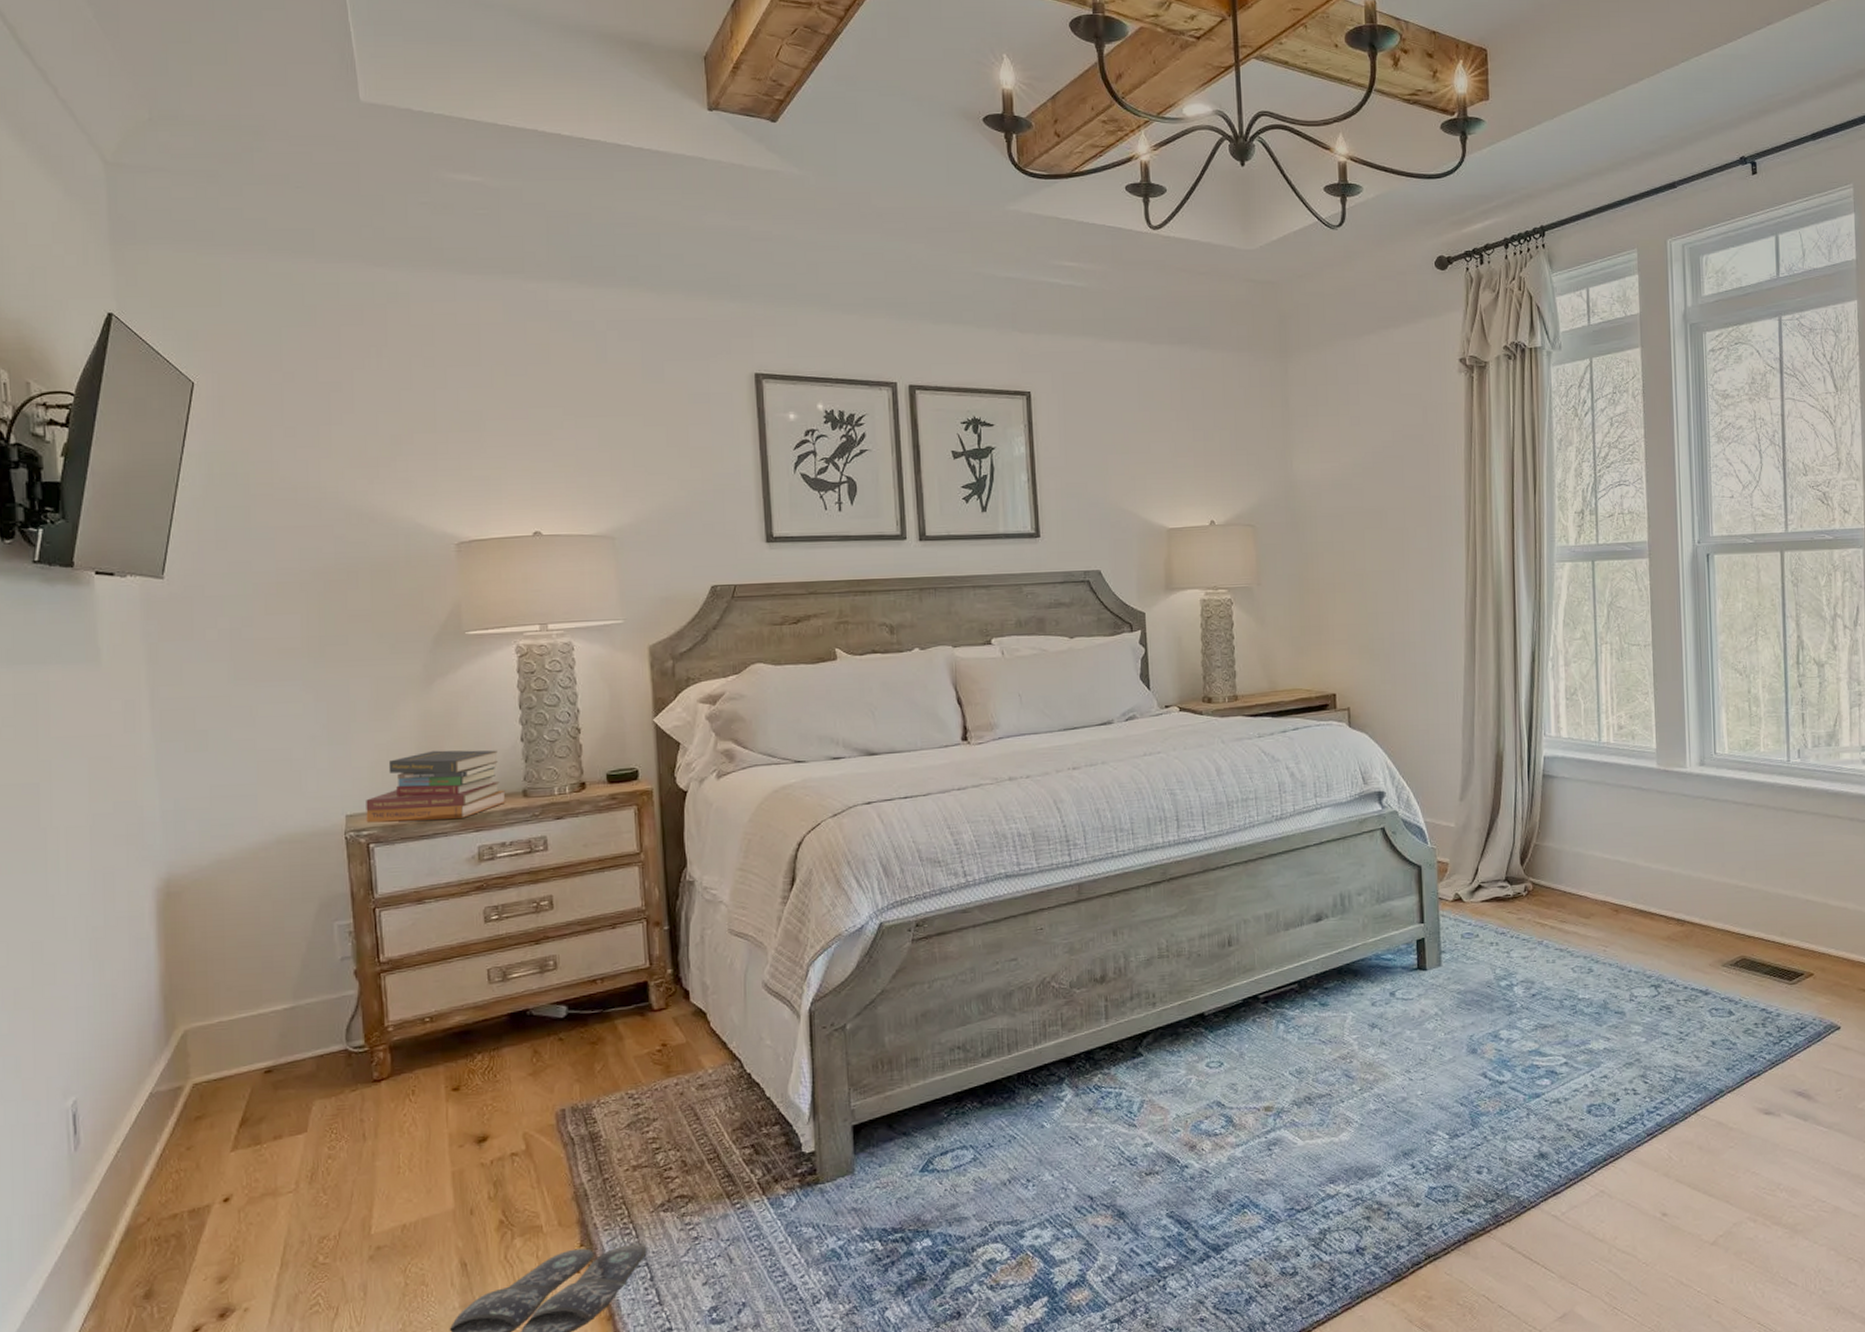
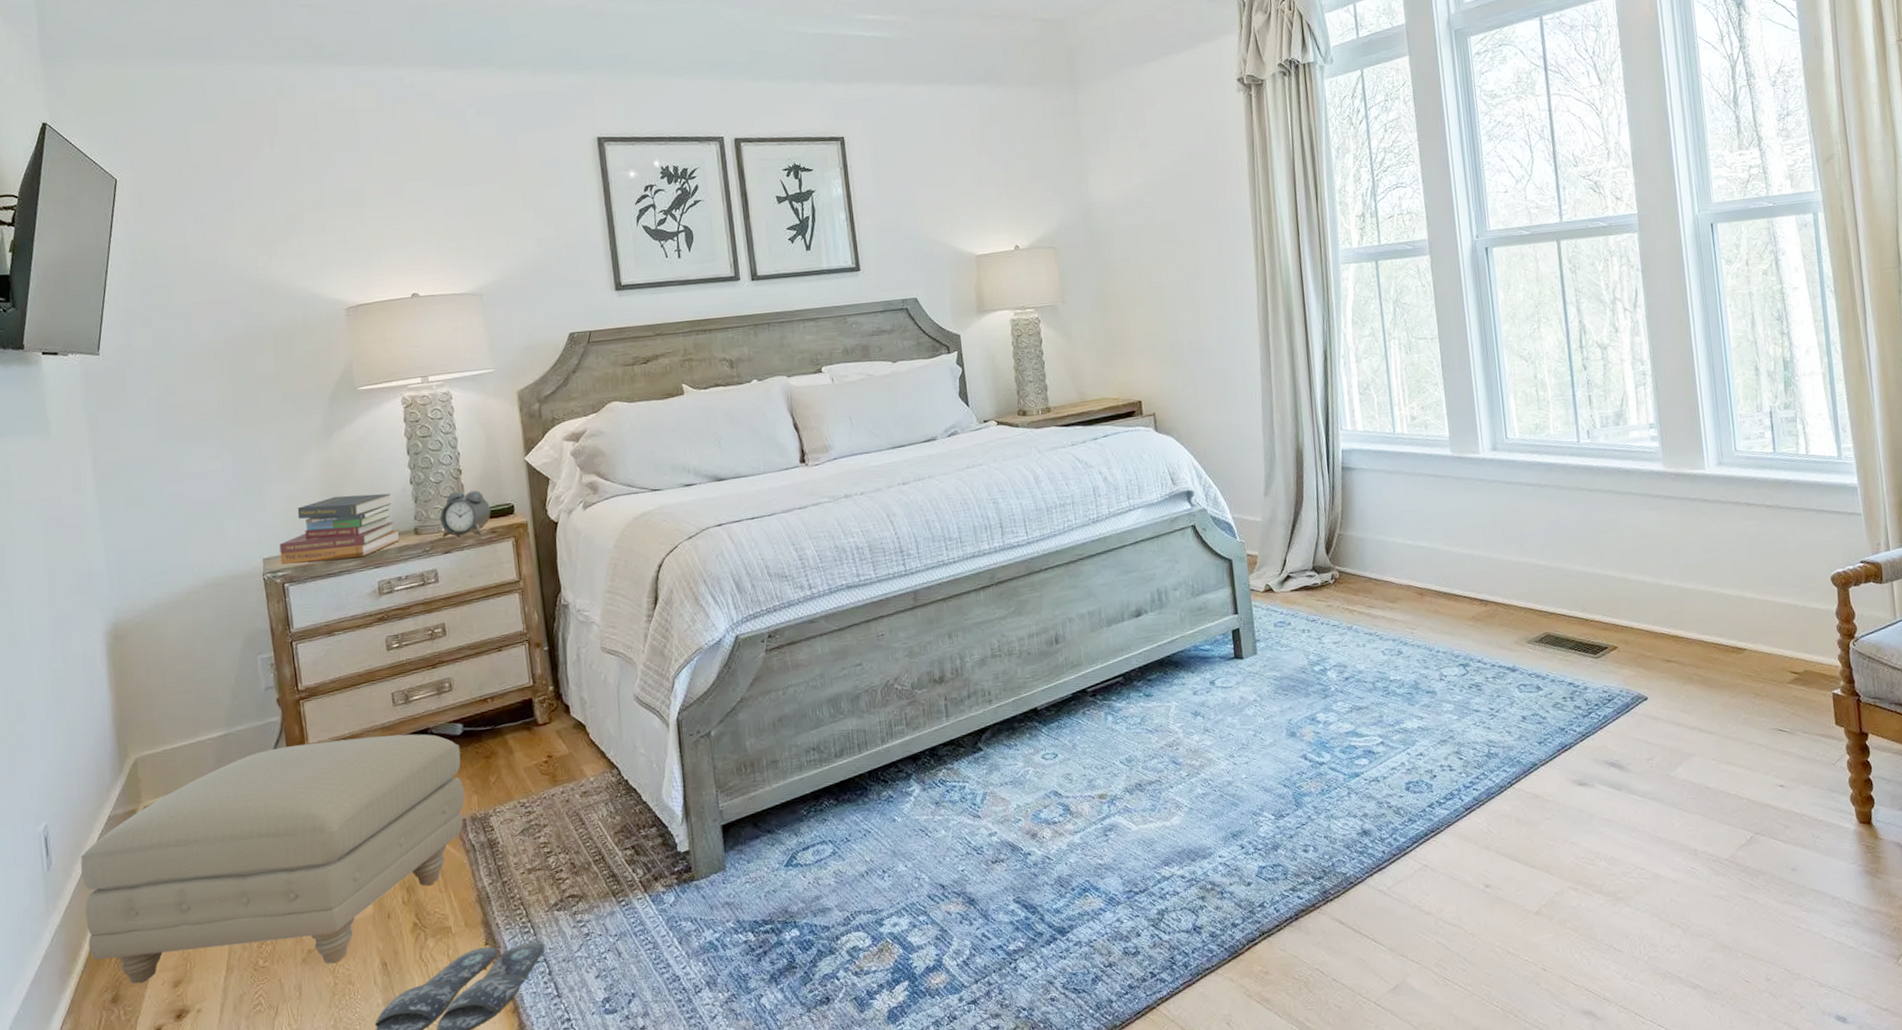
ottoman: none [115,1014,565,1279] -> present [81,734,465,984]
alarm clock: none [553,752,612,802] -> present [440,490,491,538]

